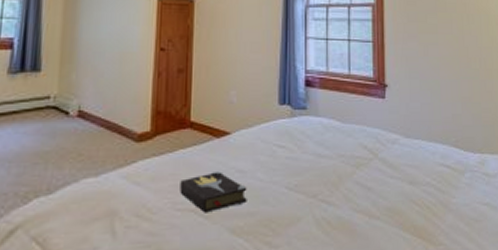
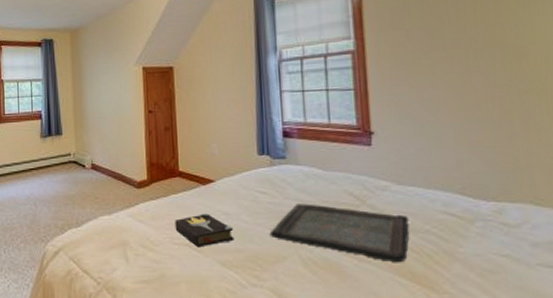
serving tray: none [285,158,414,218] -> present [269,203,410,263]

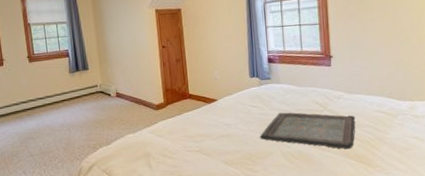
hardback book: present [175,214,234,248] -> none [187,125,234,152]

